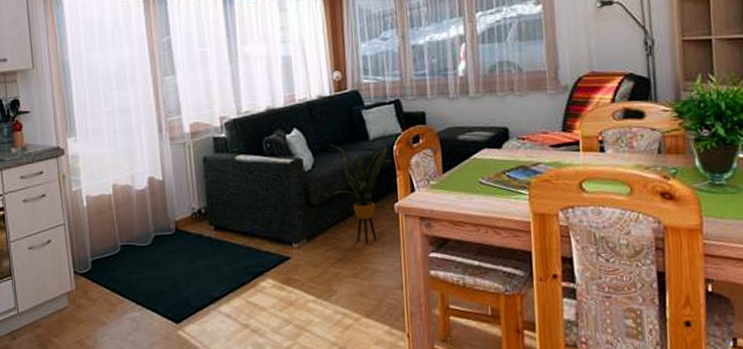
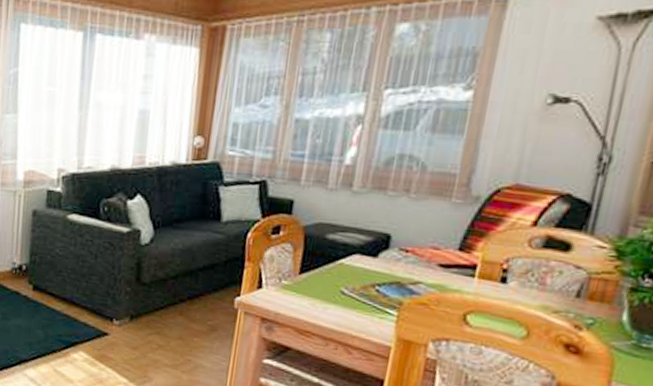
house plant: present [328,144,394,244] -> none [168,218,245,336]

